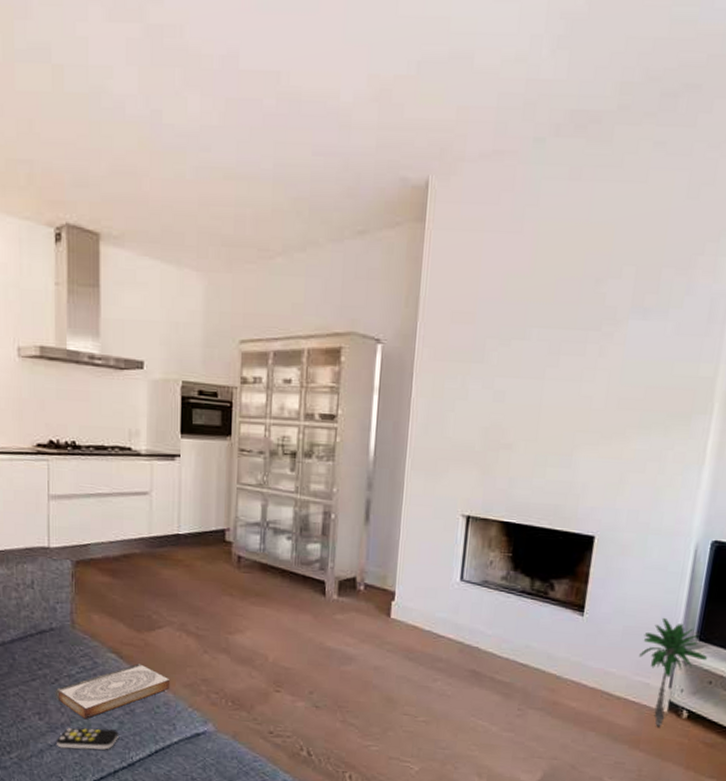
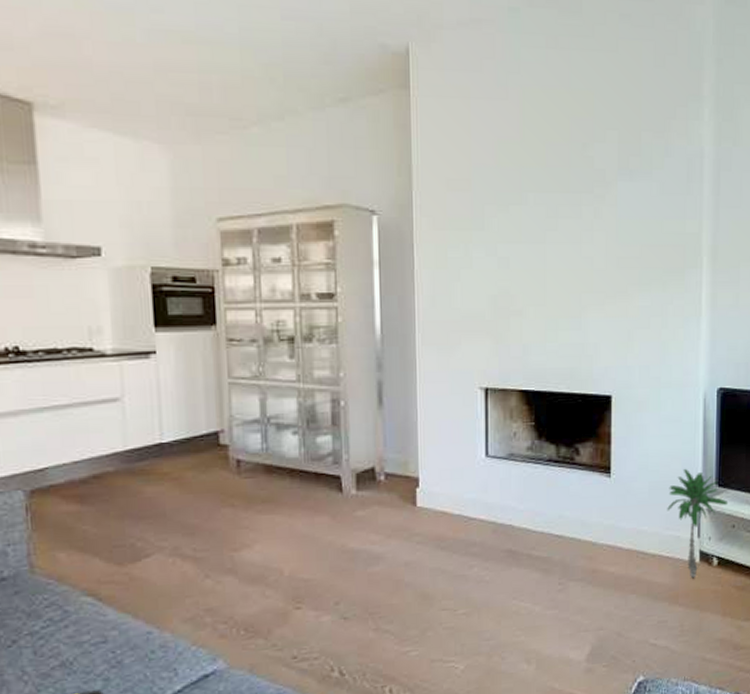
book: present [55,663,171,720] -> none [12,603,167,685]

